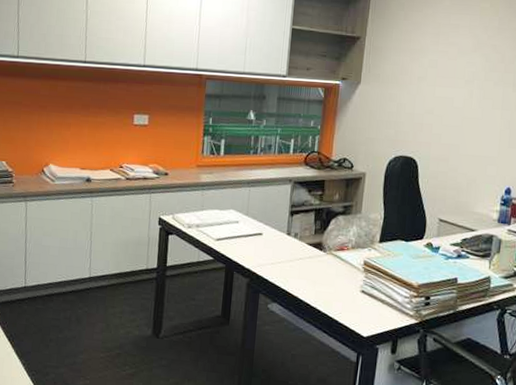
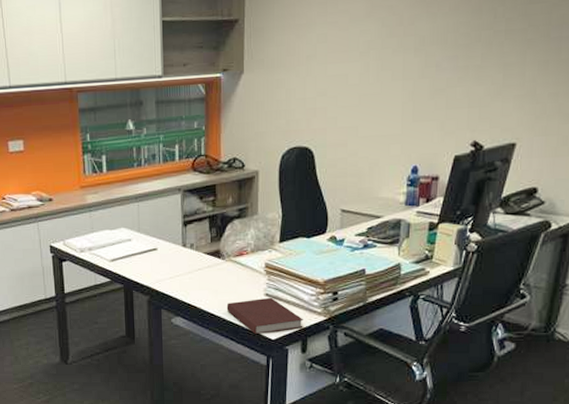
notebook: none [323,294,396,330] -> present [226,297,303,335]

